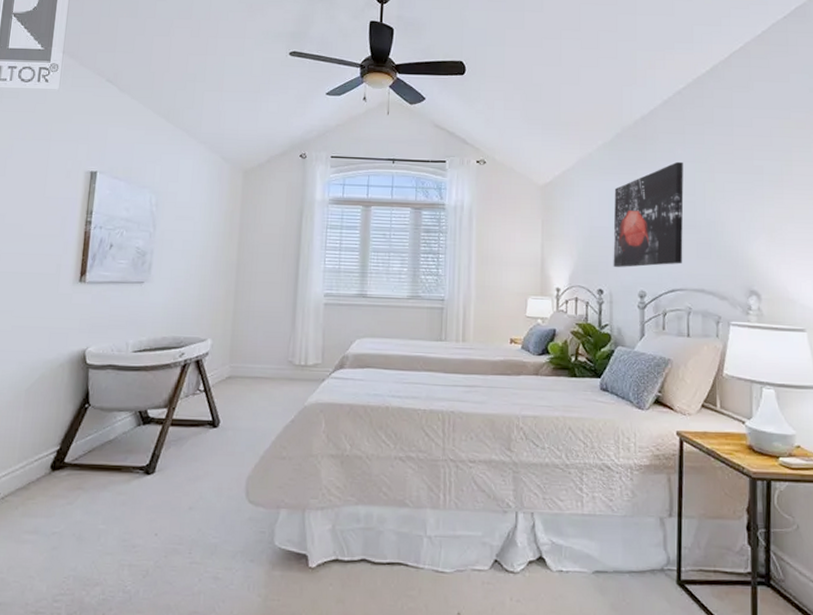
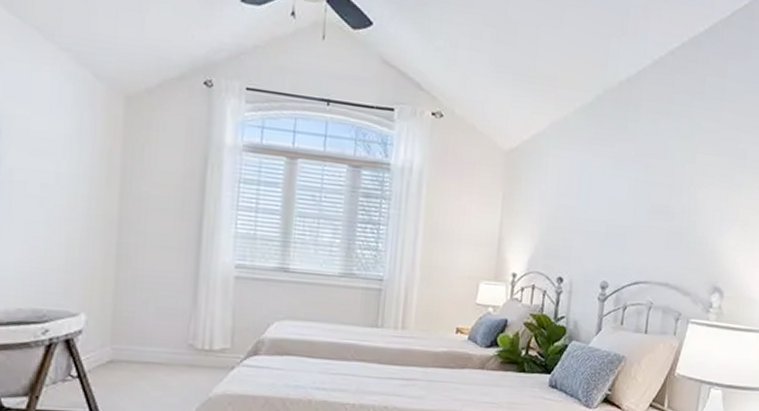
wall art: present [613,161,684,267] -> none [577,136,666,255]

